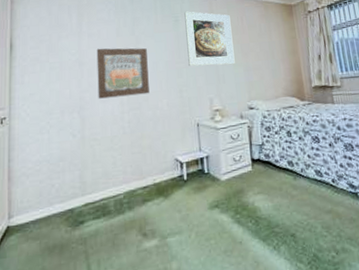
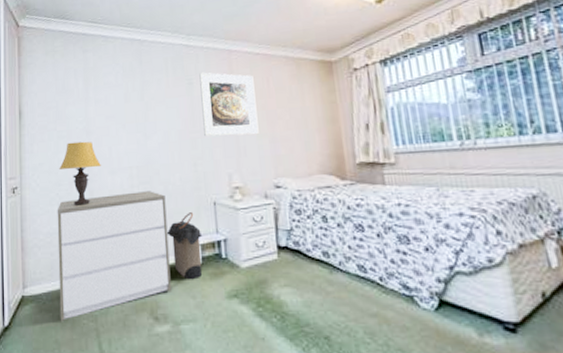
dresser: none [47,116,159,249] -> present [57,191,172,322]
table lamp: none [51,72,93,133] -> present [59,141,101,206]
wall art: present [96,48,149,99] -> none [104,115,161,171]
laundry hamper: none [154,134,187,196] -> present [166,212,203,280]

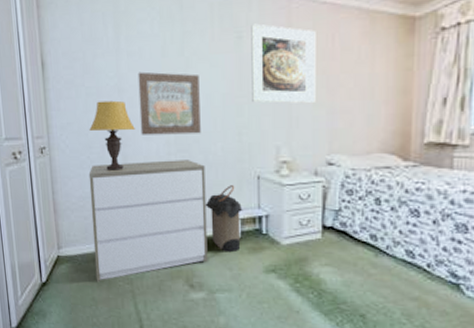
wall art: none [104,115,161,171] -> present [138,71,201,135]

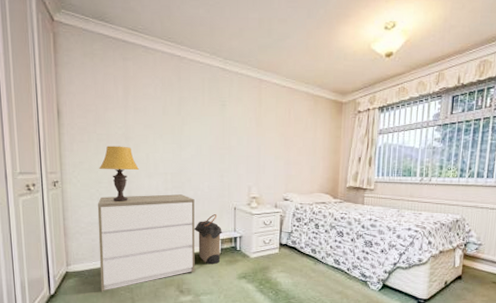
wall art: present [138,71,201,135] -> none [142,125,192,175]
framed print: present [251,23,316,103] -> none [232,96,278,156]

